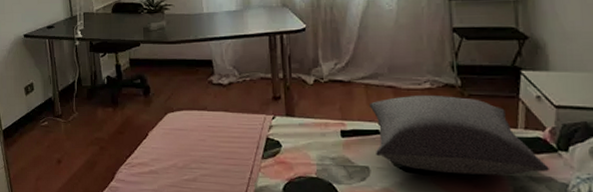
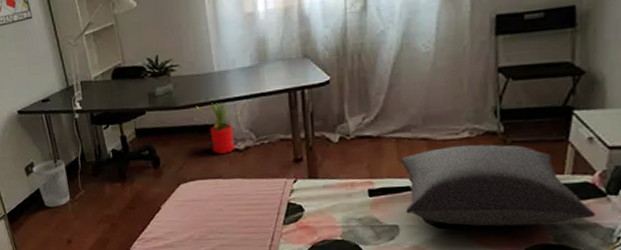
wastebasket: none [31,82,64,127] -> present [32,159,70,208]
house plant: none [183,40,227,87] -> present [193,101,243,154]

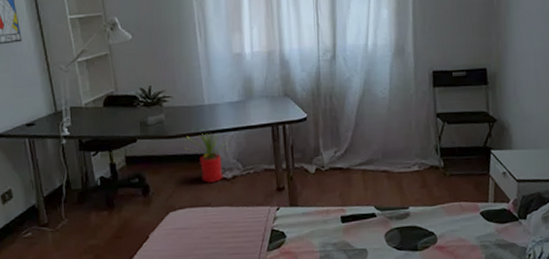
wastebasket: present [32,159,70,208] -> none [9,187,51,239]
pillow: present [401,144,595,227] -> none [366,177,512,248]

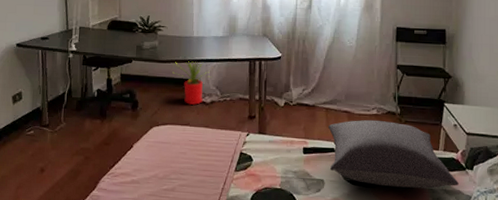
pillow: none [366,177,512,248] -> present [328,119,459,189]

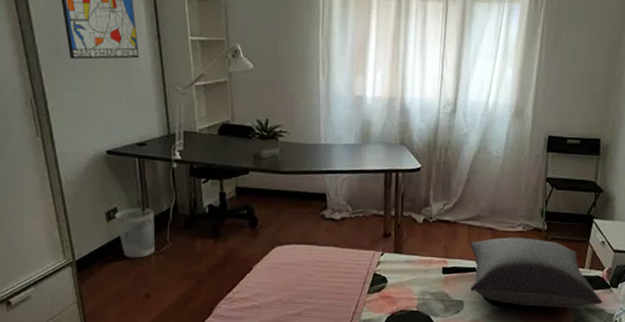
wastebasket: none [19,92,52,136] -> present [115,207,155,258]
house plant: present [172,61,212,105] -> none [296,172,342,222]

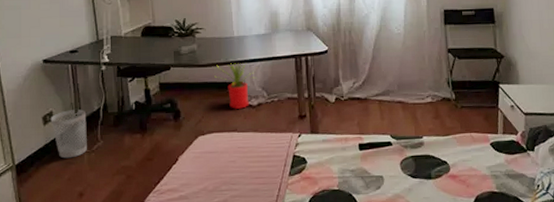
house plant: none [296,172,342,222] -> present [214,62,257,109]
pillow: present [470,237,602,308] -> none [383,108,521,177]

